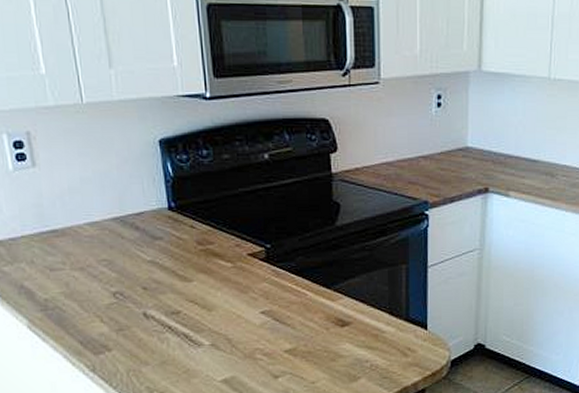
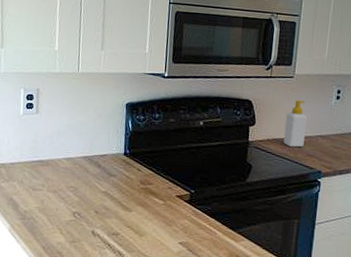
soap bottle: none [375,112,403,175] -> present [283,100,308,148]

